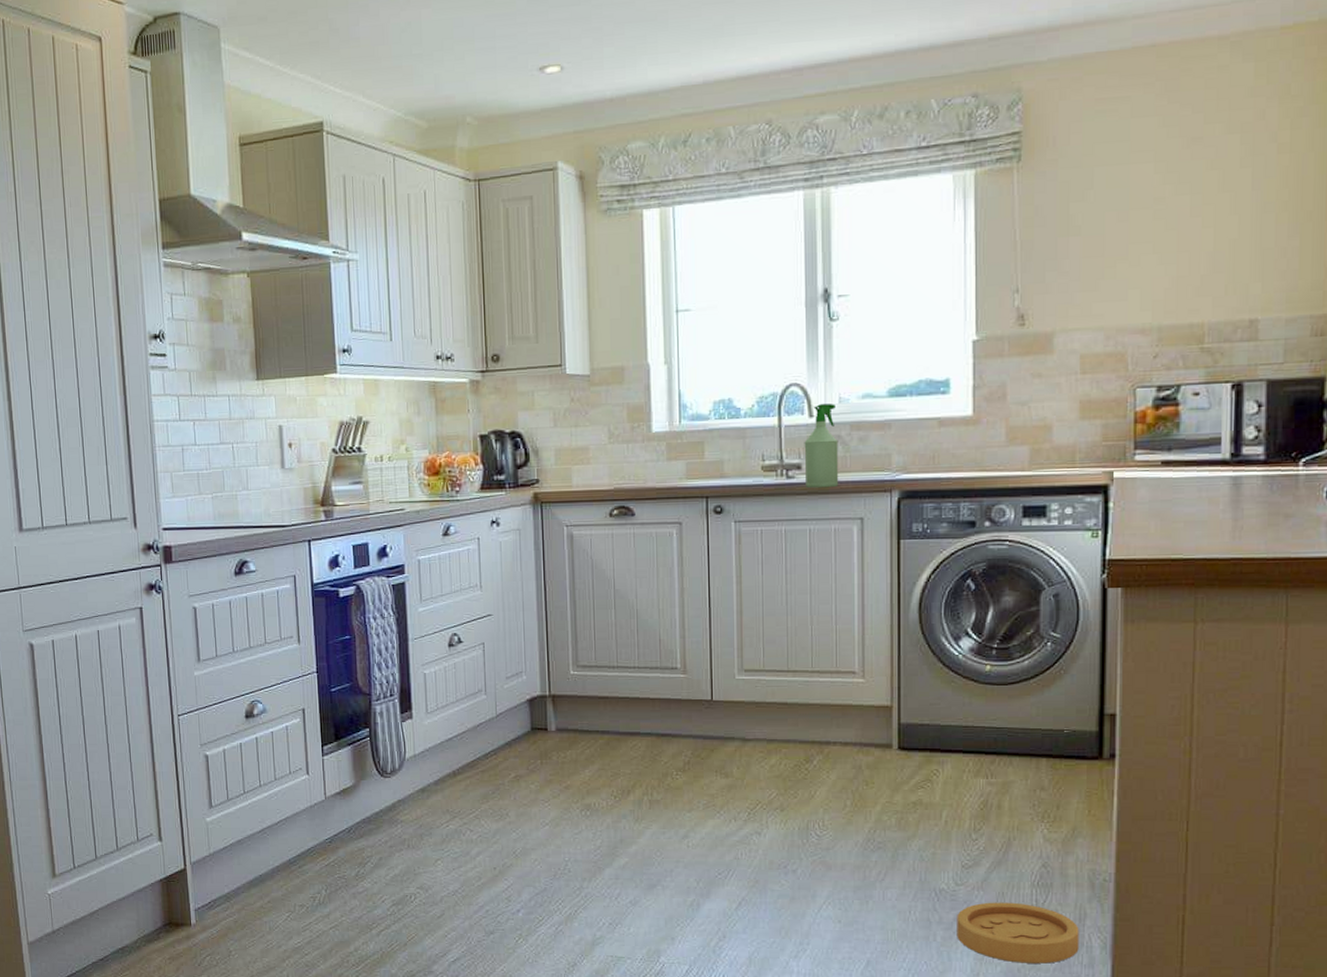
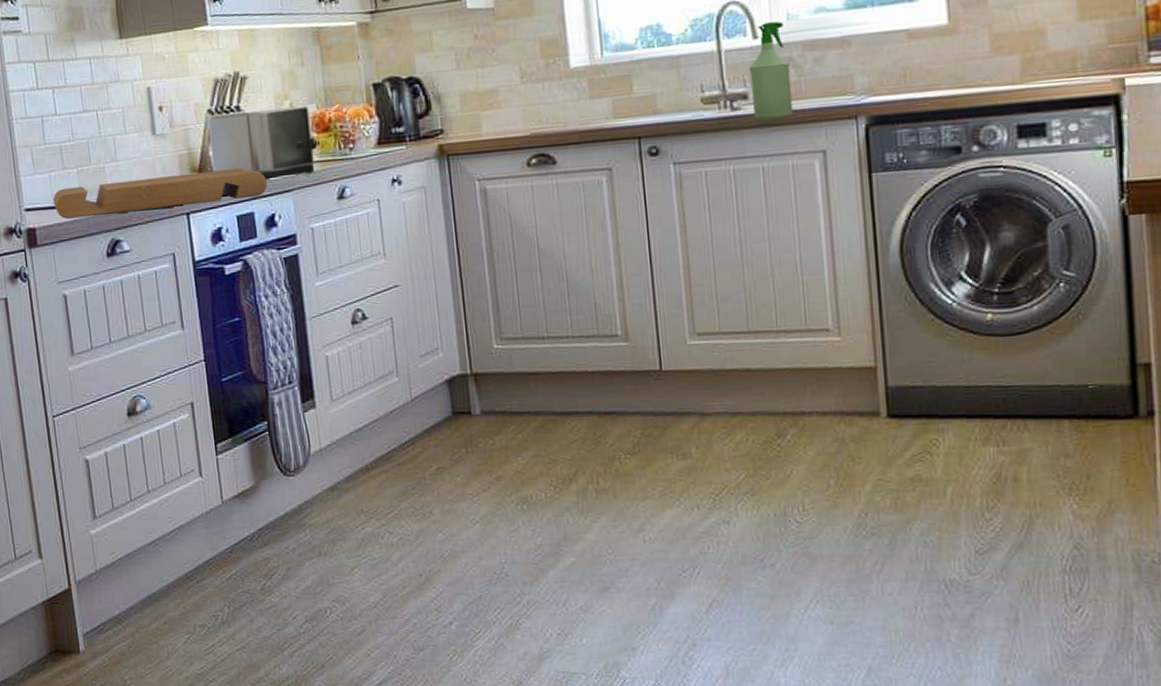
cutting board: none [188,503,381,539] -> present [52,168,267,219]
toaster: none [331,450,429,515] -> present [207,105,318,180]
pet bowl: present [957,902,1079,964] -> none [973,592,1128,665]

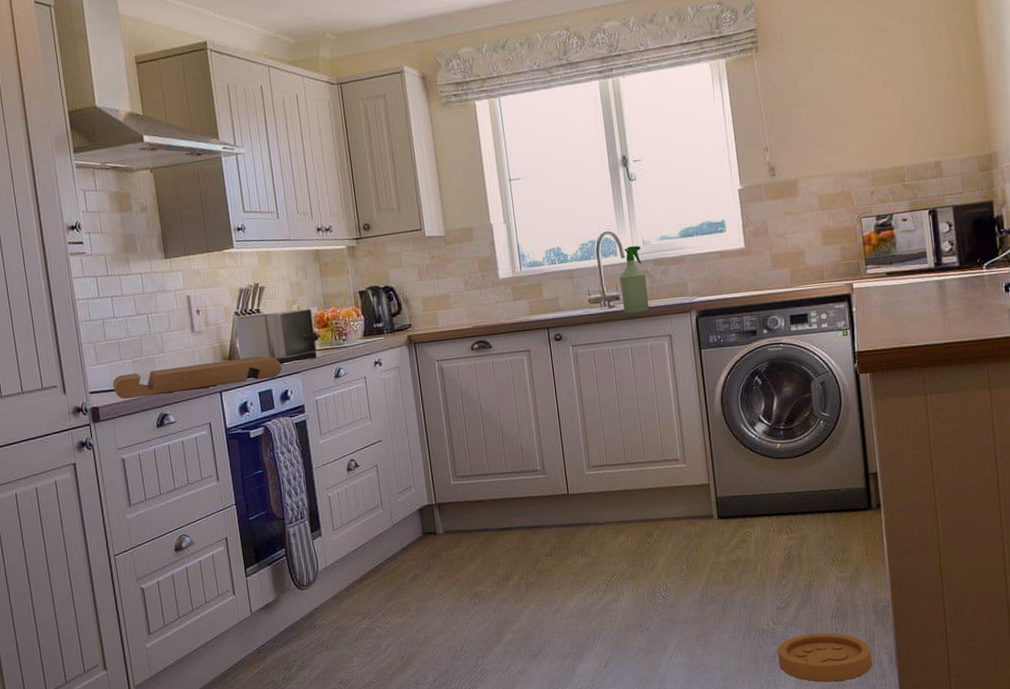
pet bowl: none [973,592,1128,665] -> present [777,633,872,682]

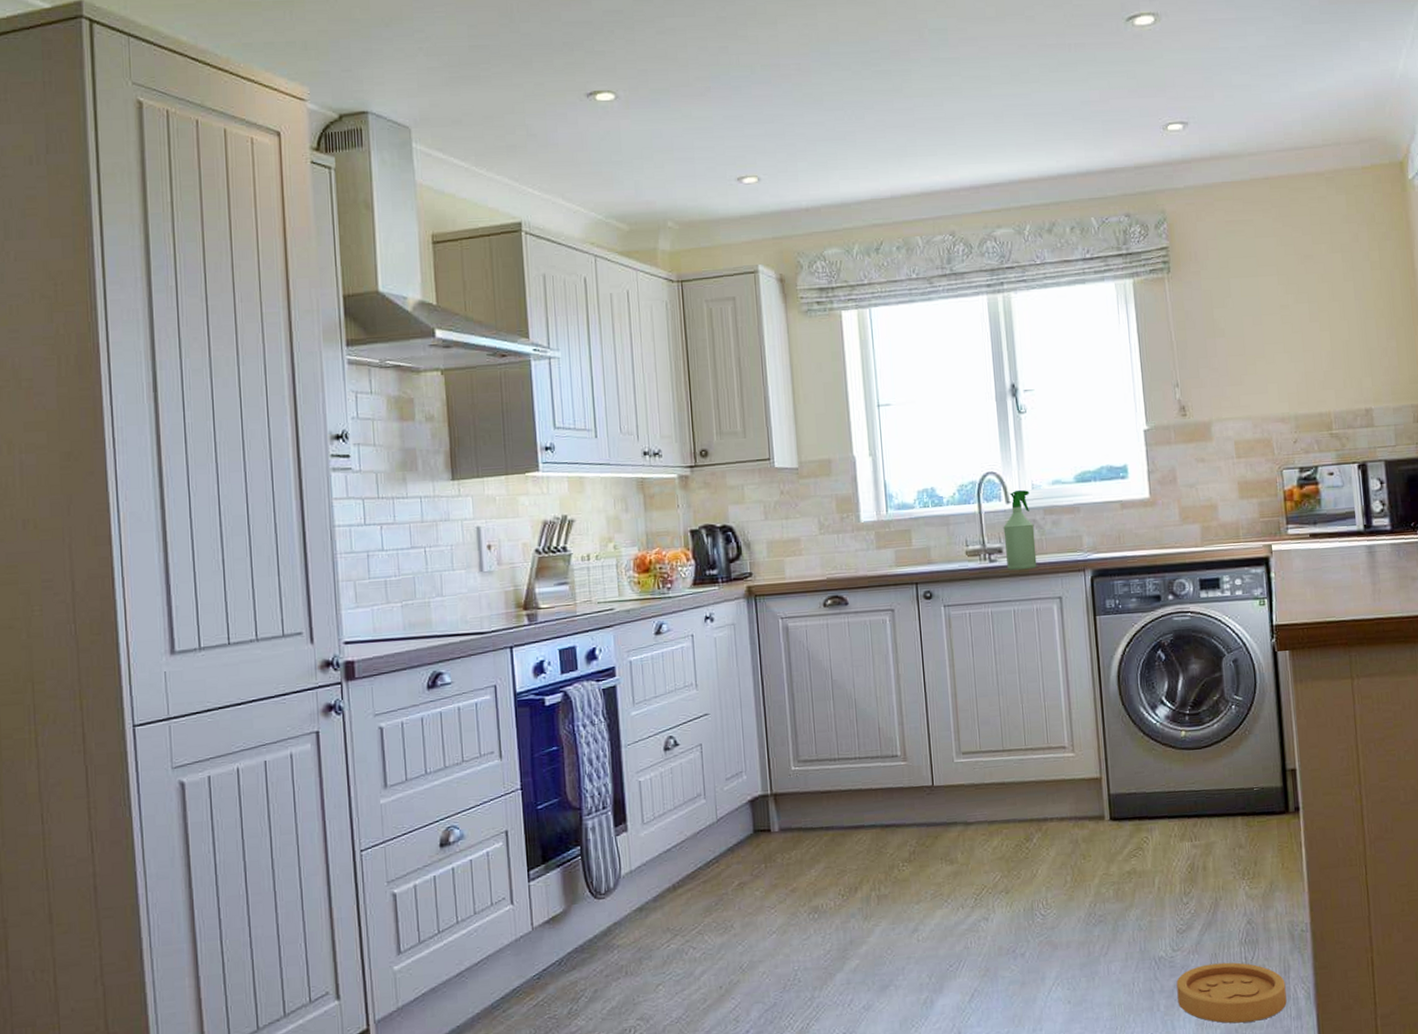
cutting board: present [112,356,282,399] -> none [374,605,589,652]
toaster: present [235,308,320,365] -> none [535,547,639,616]

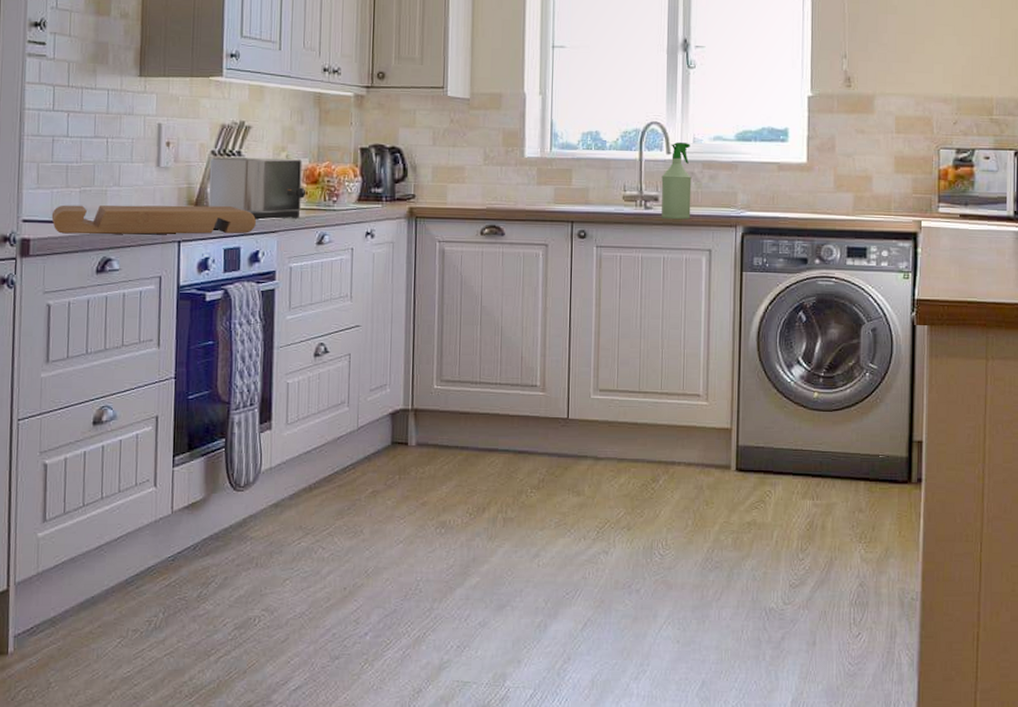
cutting board: none [374,605,589,652] -> present [51,204,256,235]
toaster: none [535,547,639,616] -> present [208,157,306,220]
pet bowl: present [1176,962,1287,1024] -> none [784,621,890,681]

